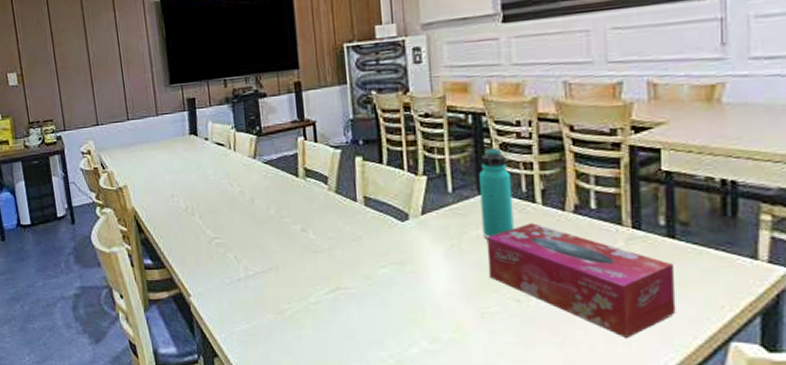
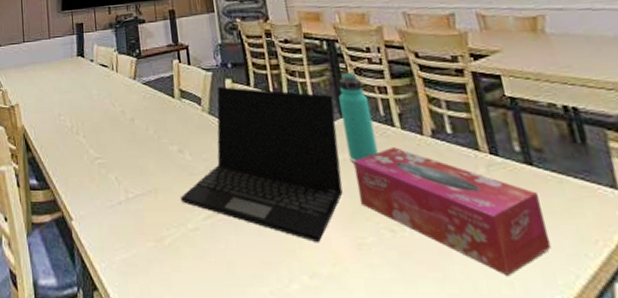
laptop: none [302,164,473,313] -> present [180,86,343,243]

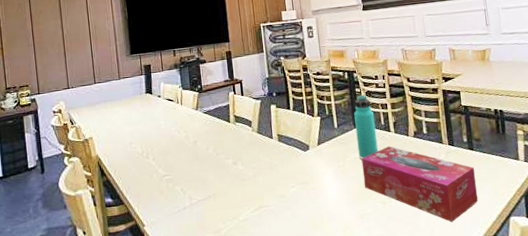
laptop: present [180,86,343,243] -> none [234,111,353,218]

